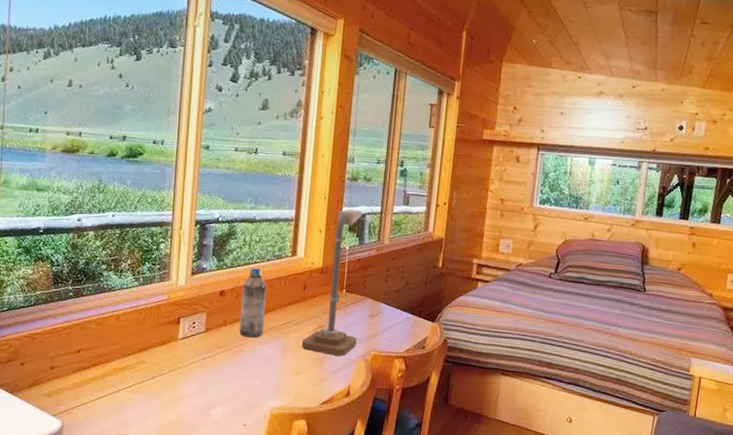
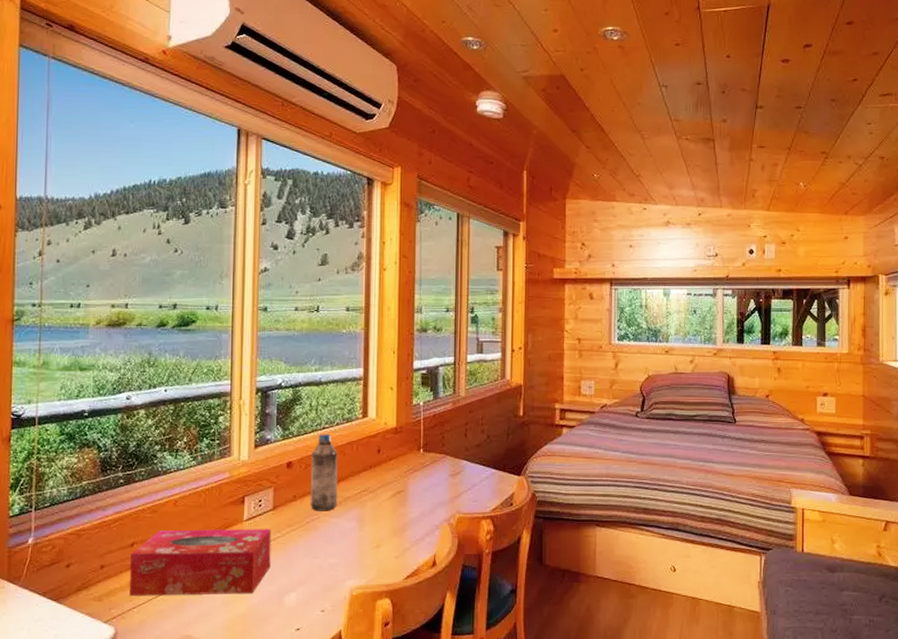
tissue box: none [75,341,203,404] -> present [130,529,272,596]
desk lamp: present [301,209,362,356] -> none [379,363,440,522]

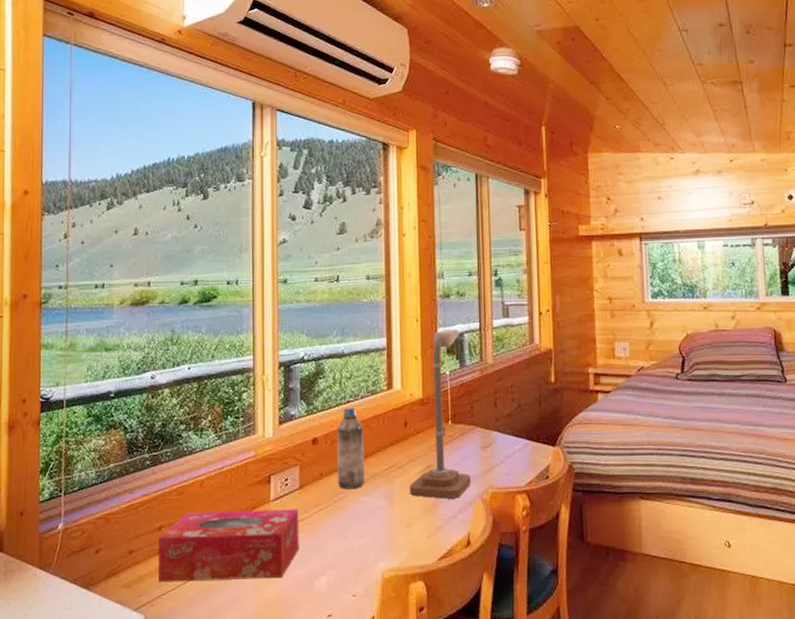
desk lamp: none [379,363,440,522] -> present [409,329,472,499]

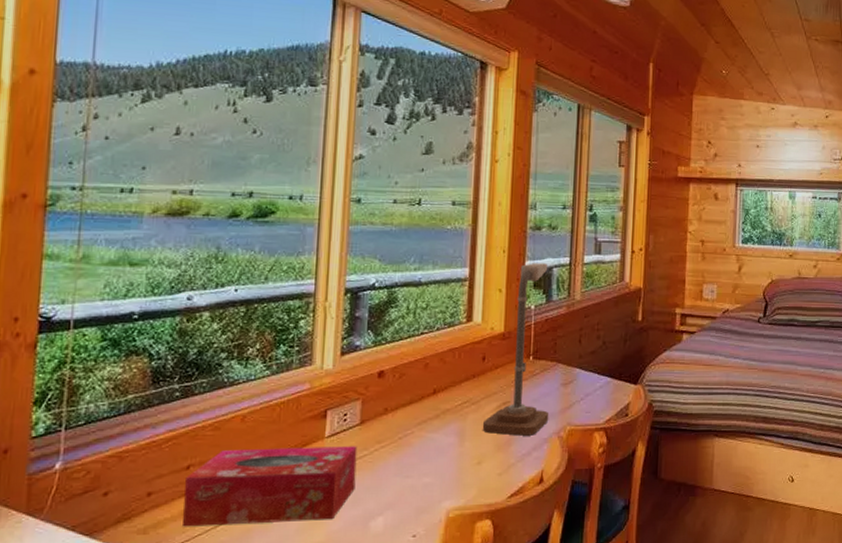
water bottle: present [336,407,365,489] -> none [404,339,438,426]

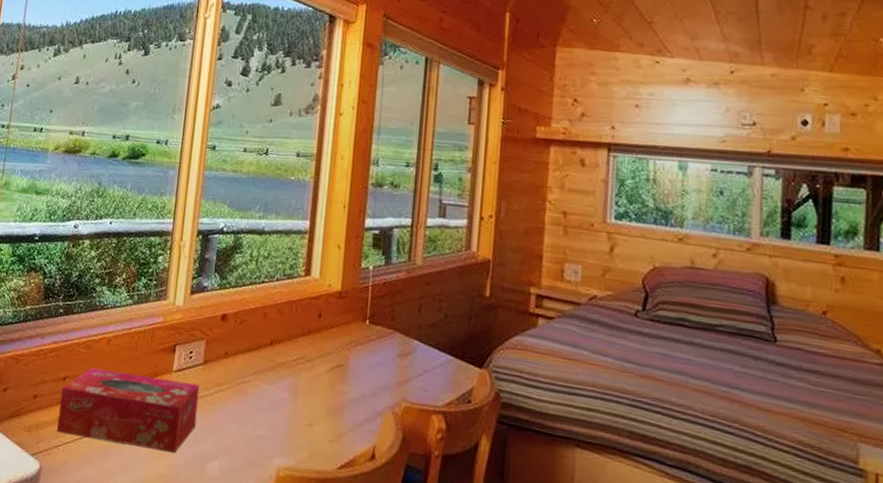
desk lamp: present [482,263,549,436] -> none [315,221,389,406]

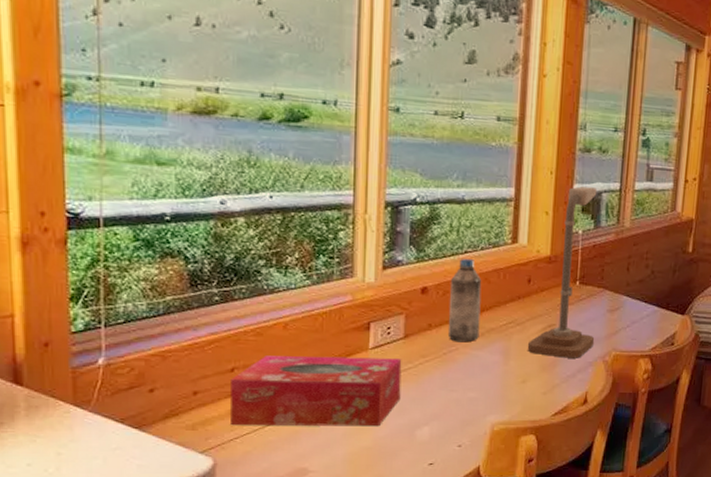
water bottle: none [242,288,276,375] -> present [448,258,482,343]
desk lamp: none [315,221,389,406] -> present [527,186,598,358]

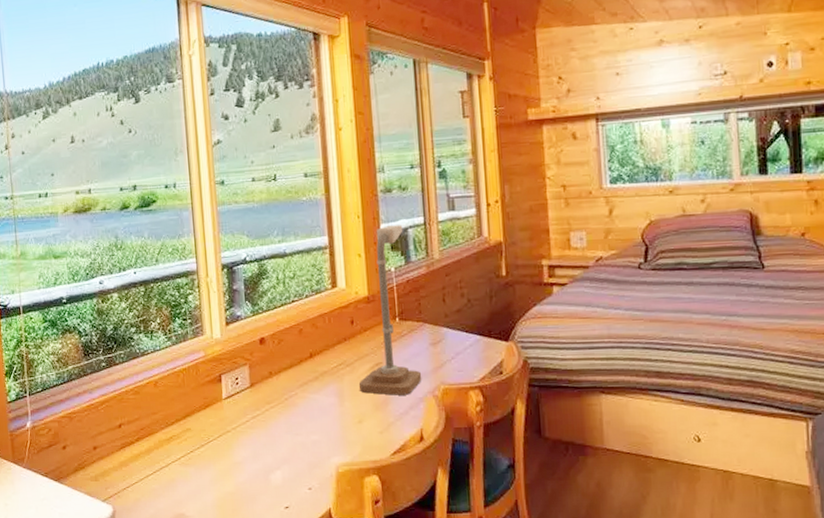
tissue box: present [231,355,402,427] -> none [119,407,254,476]
water bottle: present [448,258,482,343] -> none [282,306,314,387]

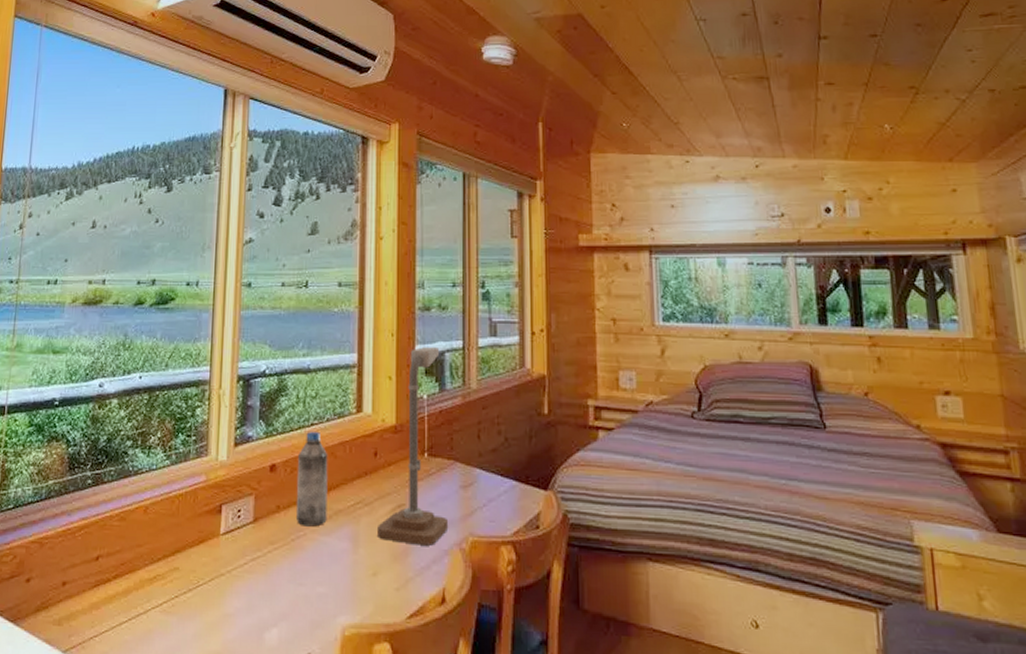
water bottle: none [282,306,314,387] -> present [296,431,328,527]

